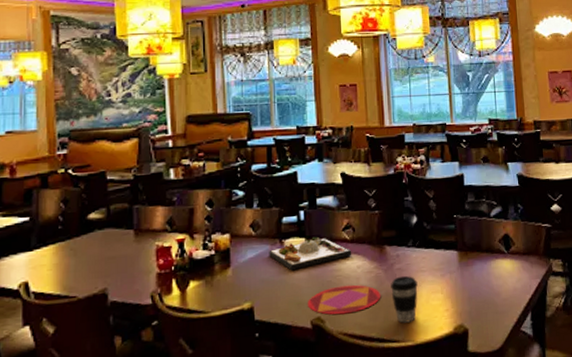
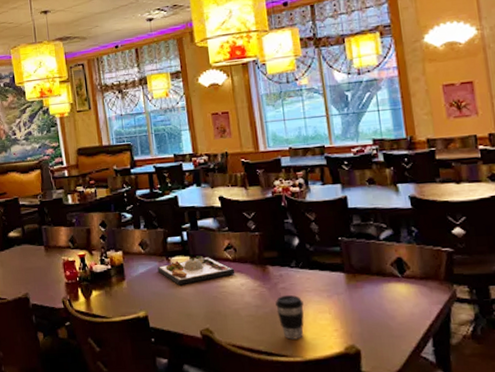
plate: present [307,284,381,315] -> none [195,300,267,328]

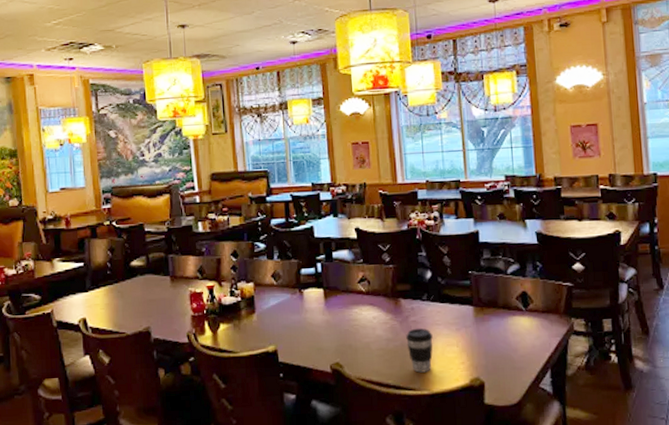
dinner plate: present [157,255,235,286] -> none [289,287,368,319]

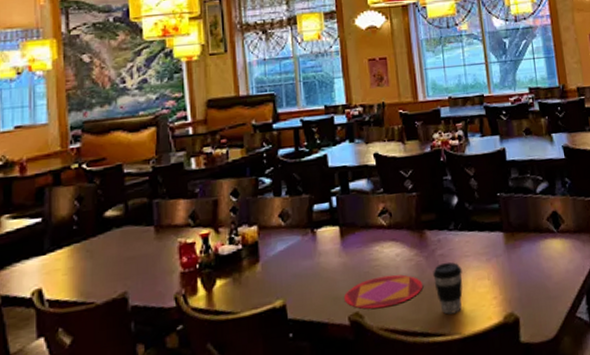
plate: none [326,334,397,362] -> present [343,274,424,309]

